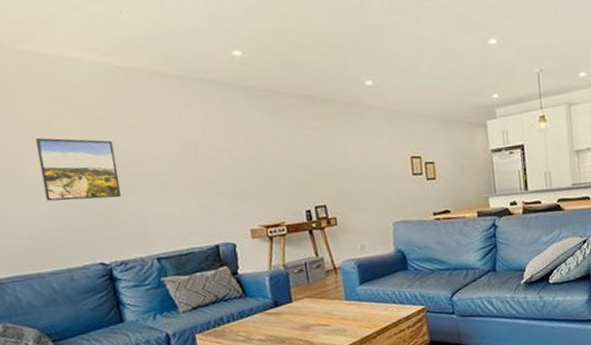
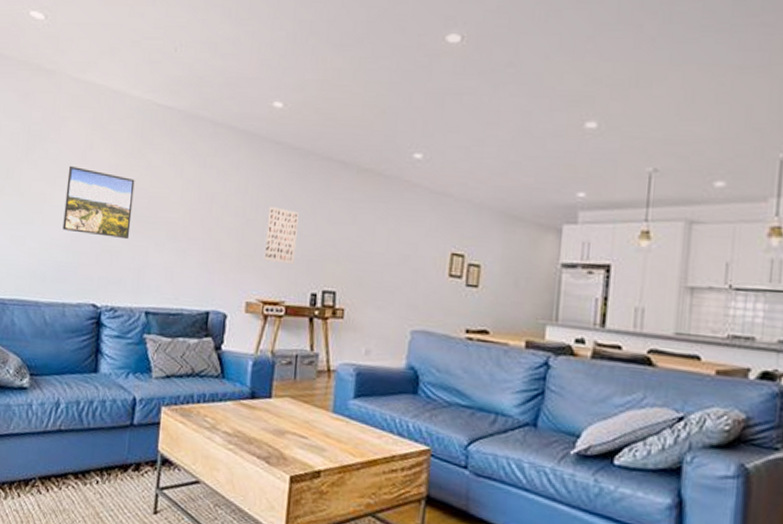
wall art: none [250,144,285,192] -> present [262,206,299,265]

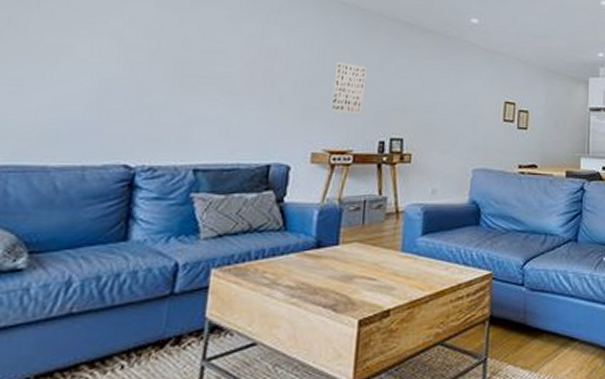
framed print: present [62,165,135,240] -> none [86,16,185,95]

